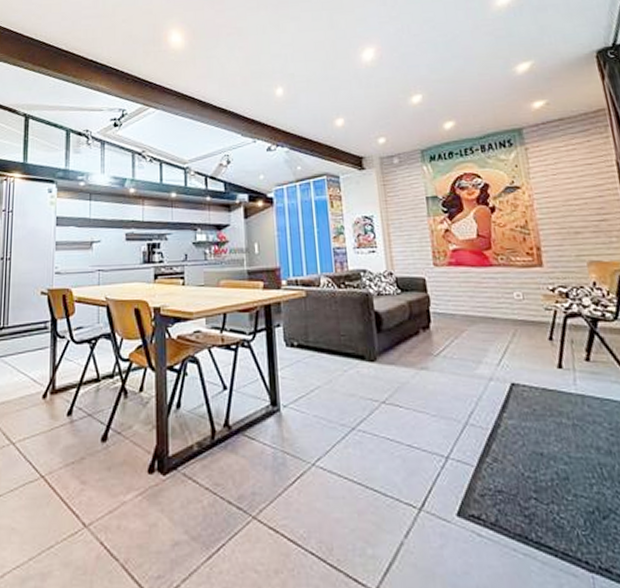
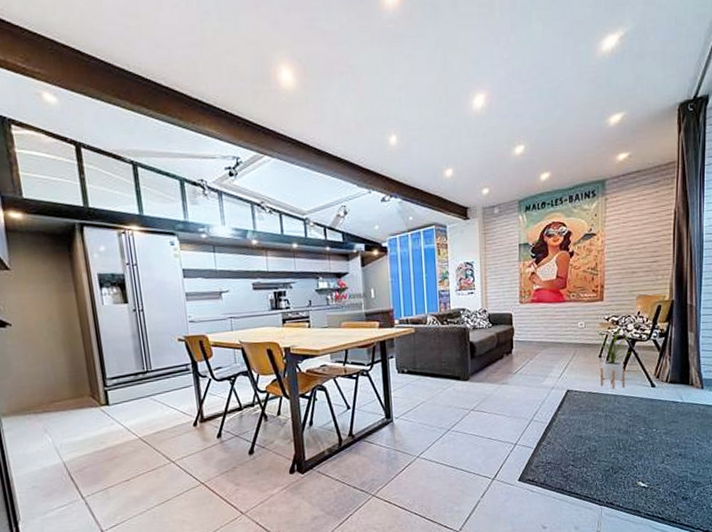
house plant: none [540,297,595,387] -> present [597,325,632,390]

